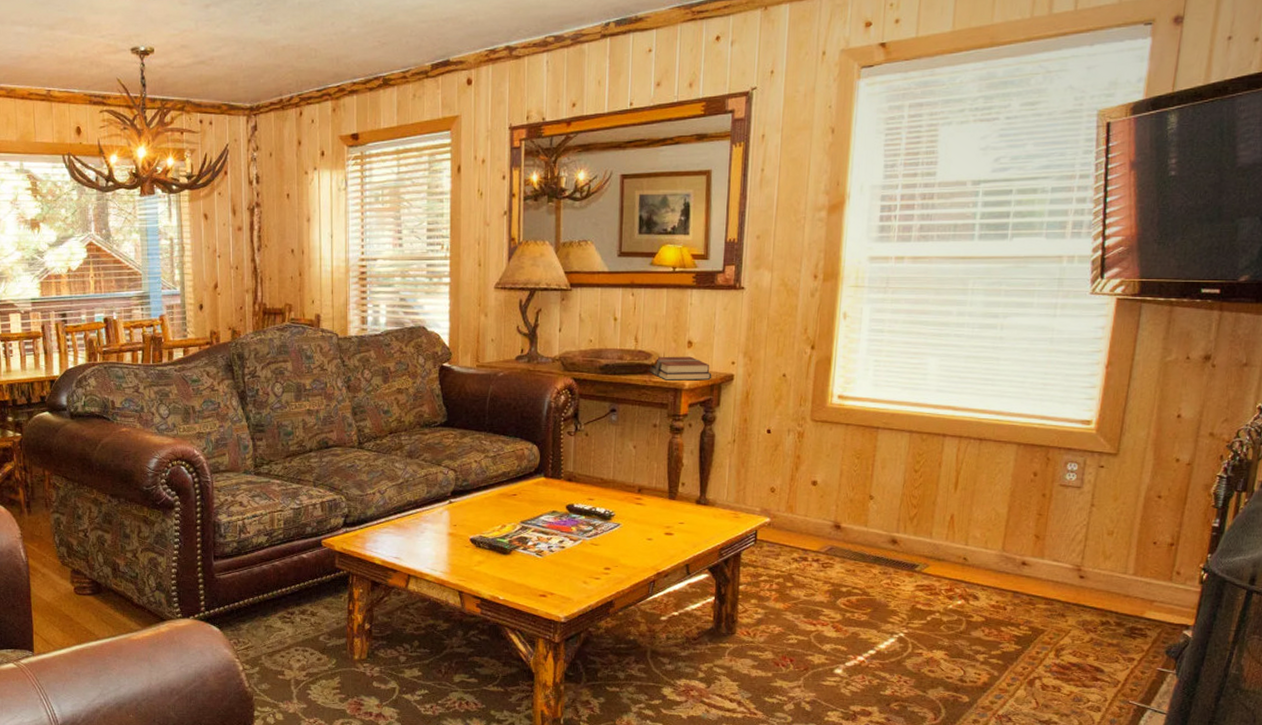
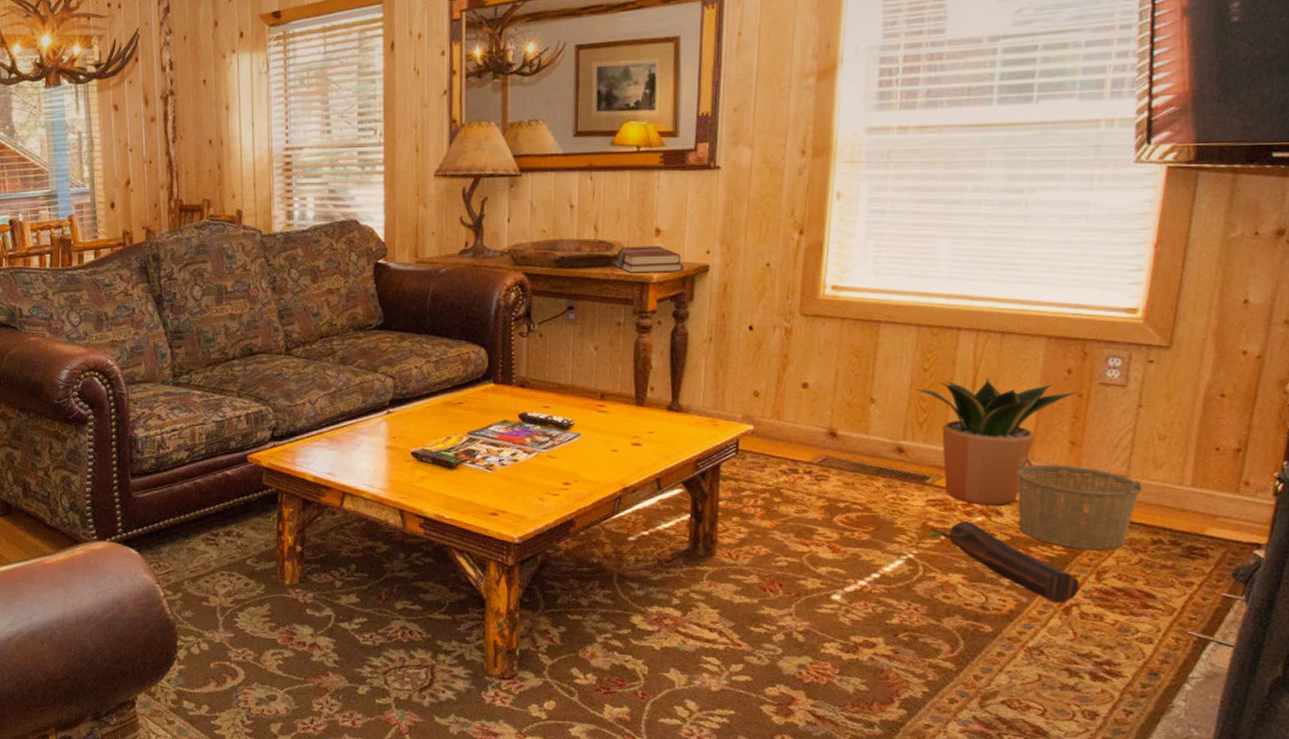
potted plant: none [908,479,1042,591] -> present [916,378,1078,506]
decorative log: none [916,604,1042,675] -> present [928,521,1080,602]
basket: none [990,548,1094,631] -> present [1016,457,1143,551]

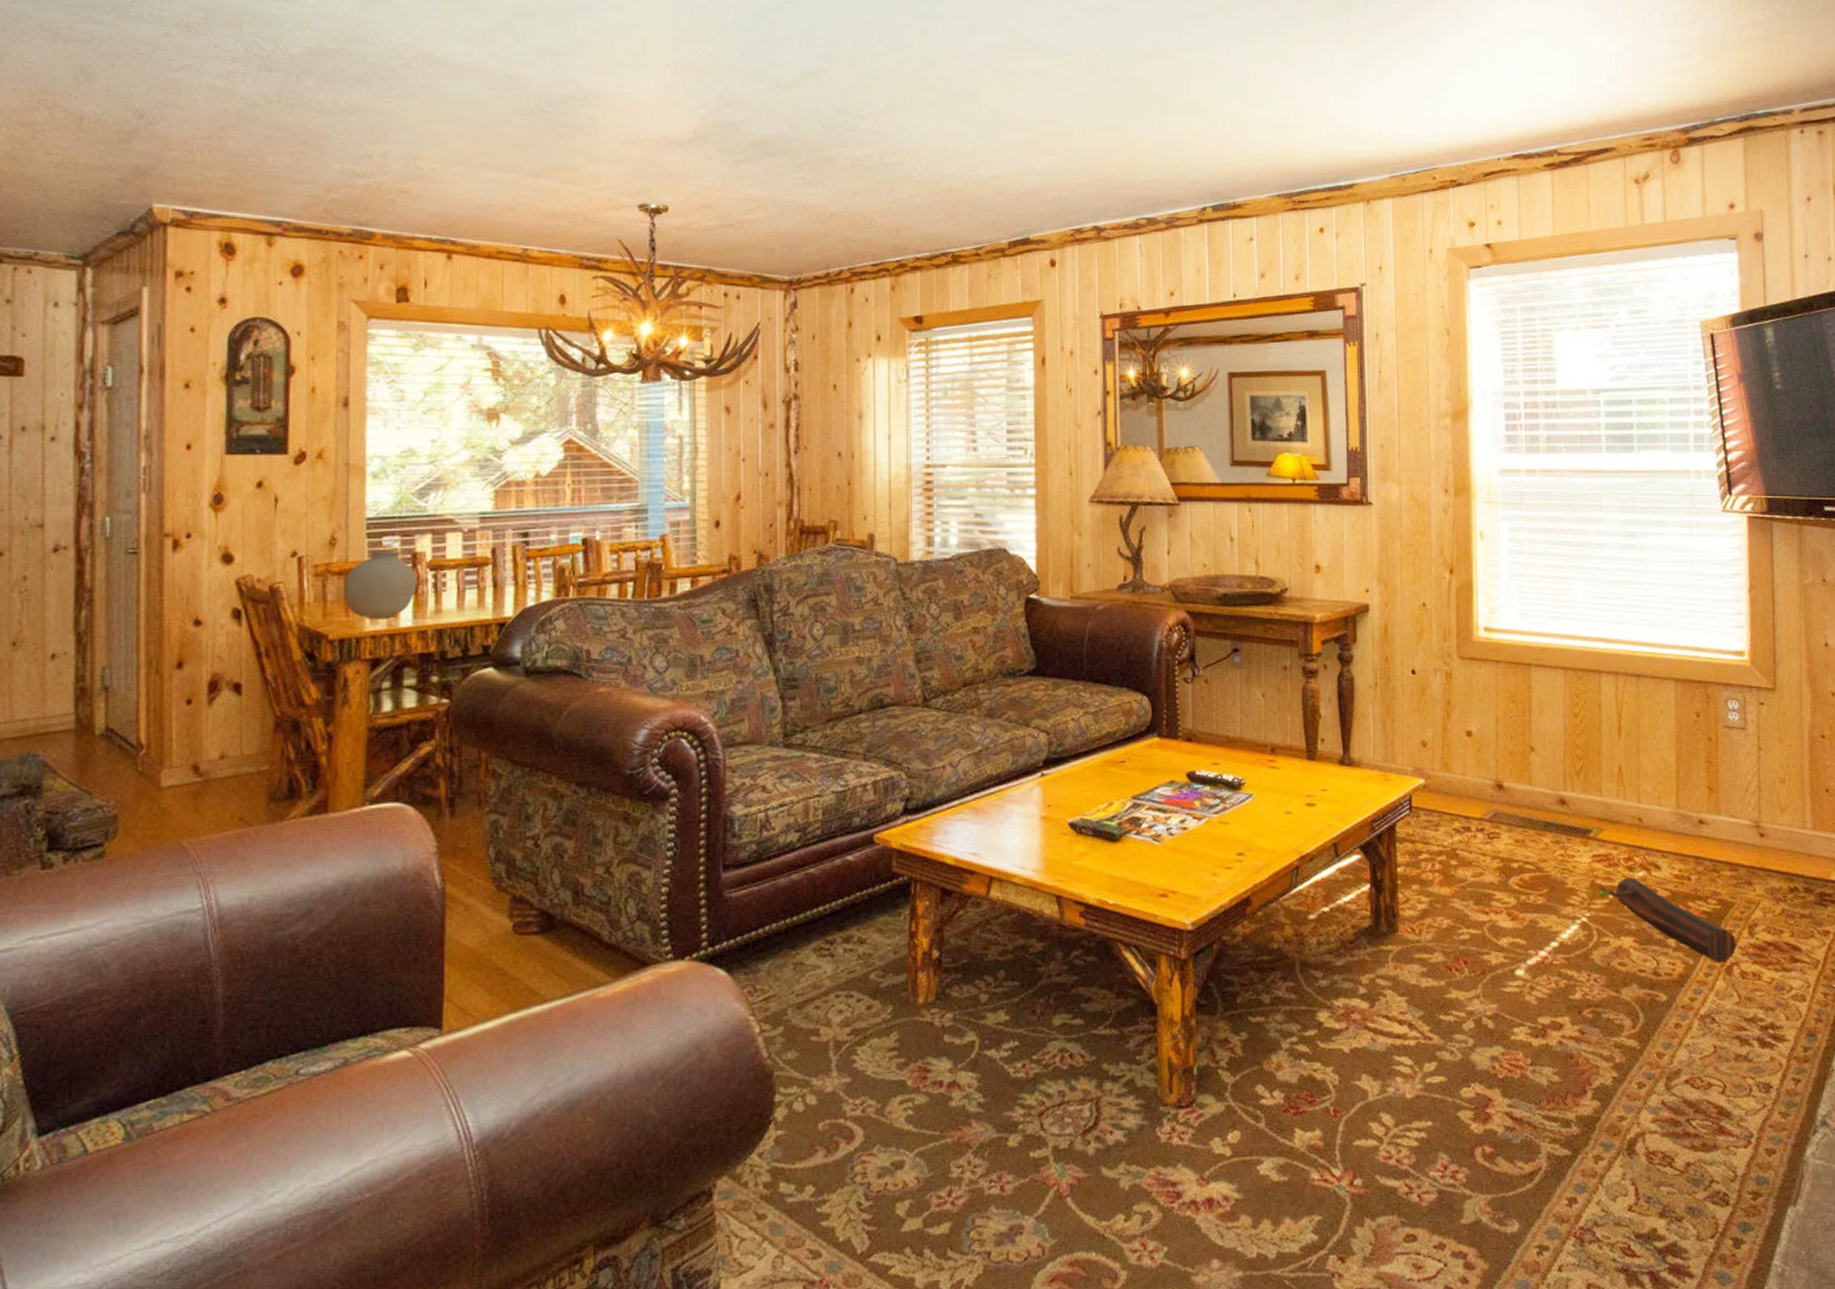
books: present [609,246,684,273] -> none [1272,583,1345,612]
potted plant: present [916,378,1078,506] -> none [1570,723,1708,859]
basket: present [1016,457,1143,551] -> none [1667,805,1774,903]

